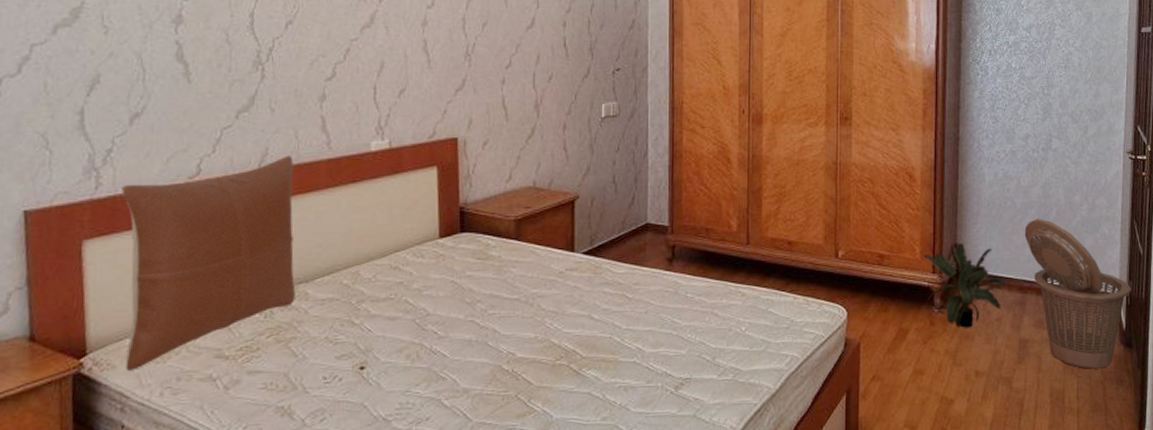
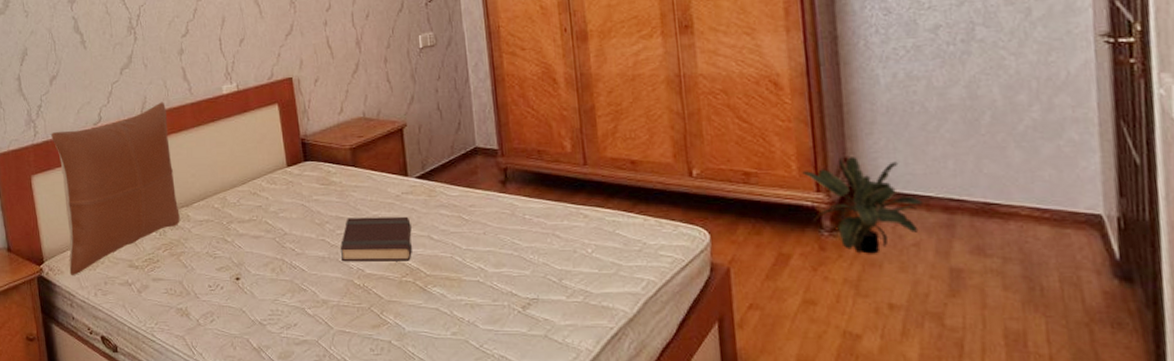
book: none [490,294,572,345] -> present [340,216,412,262]
laundry basket: present [1024,218,1132,369] -> none [943,123,1126,307]

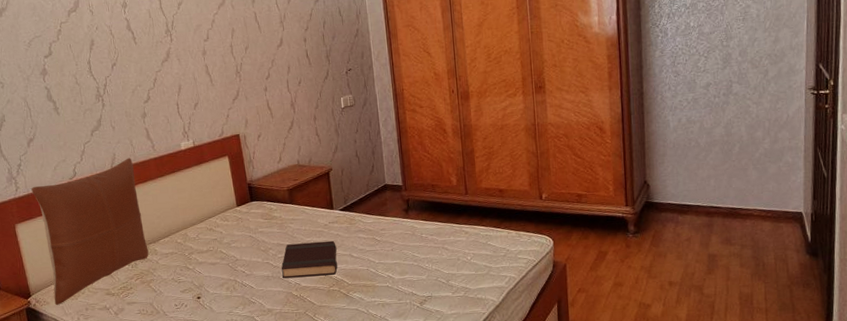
potted plant: present [802,157,923,254] -> none [616,180,694,249]

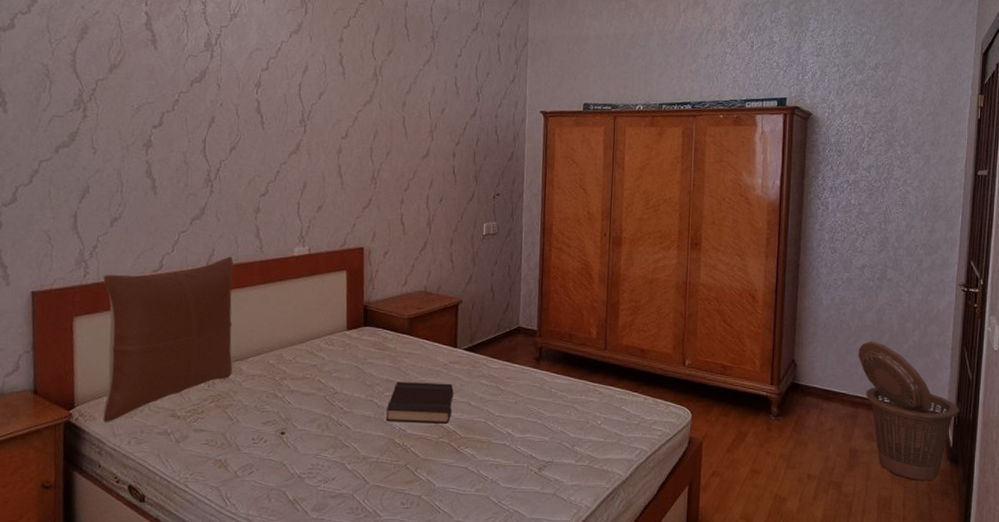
laundry basket: none [709,153,816,276] -> present [858,340,960,481]

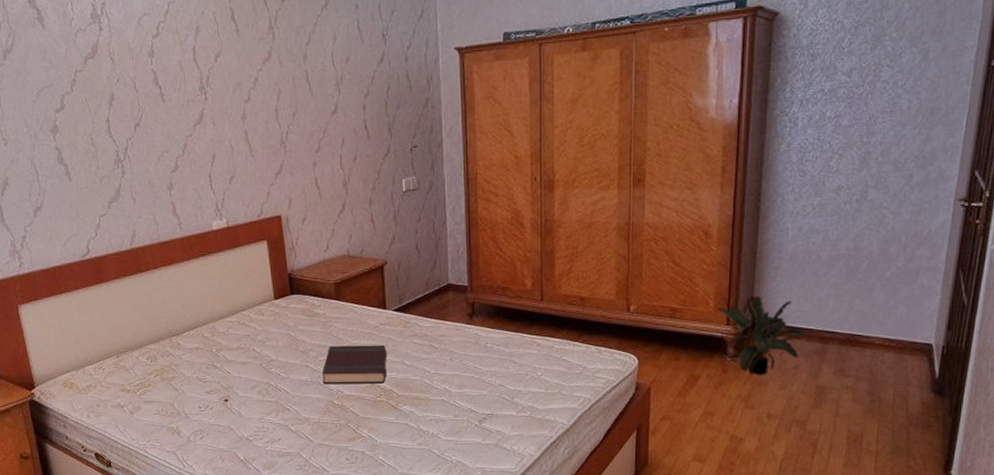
pillow: present [103,256,234,423] -> none [37,236,171,400]
potted plant: none [763,359,839,435] -> present [717,296,806,375]
laundry basket: present [858,340,960,481] -> none [829,270,950,415]

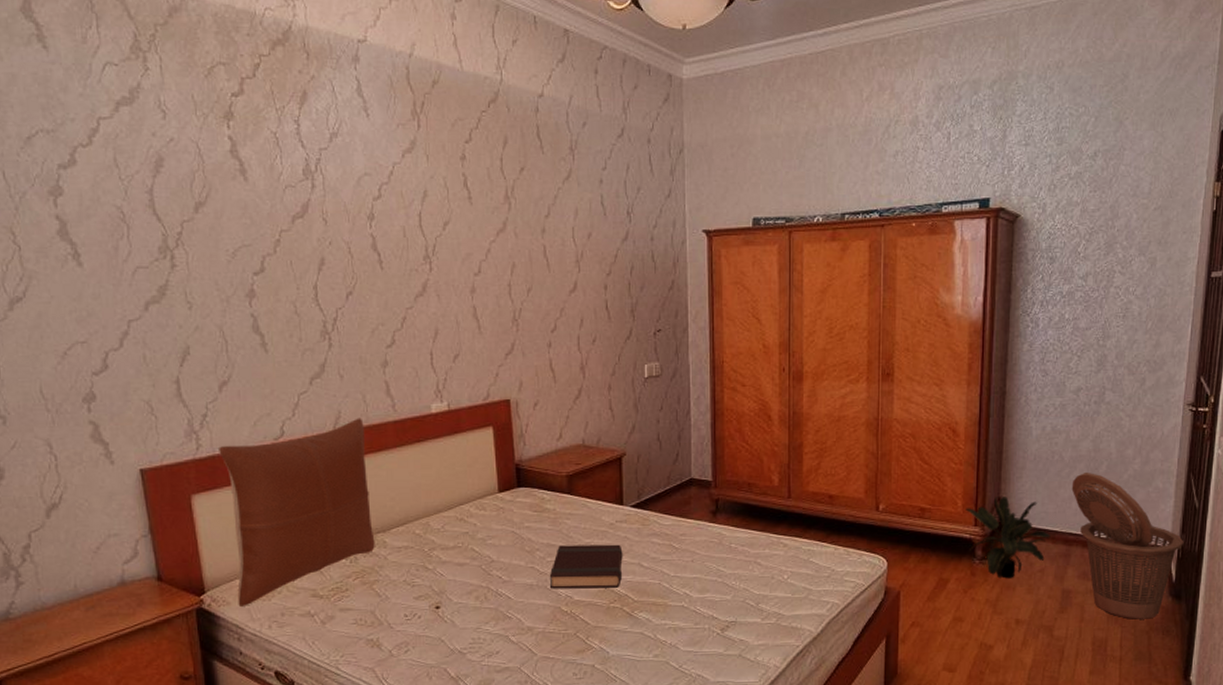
pillow: none [37,236,171,400] -> present [219,418,375,608]
laundry basket: none [829,270,950,415] -> present [1071,471,1184,619]

